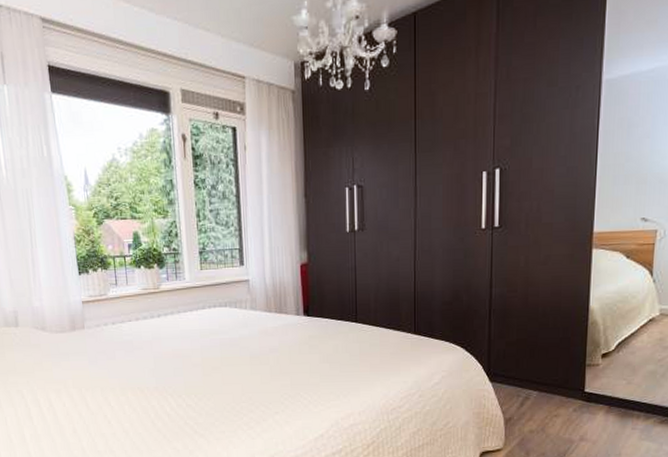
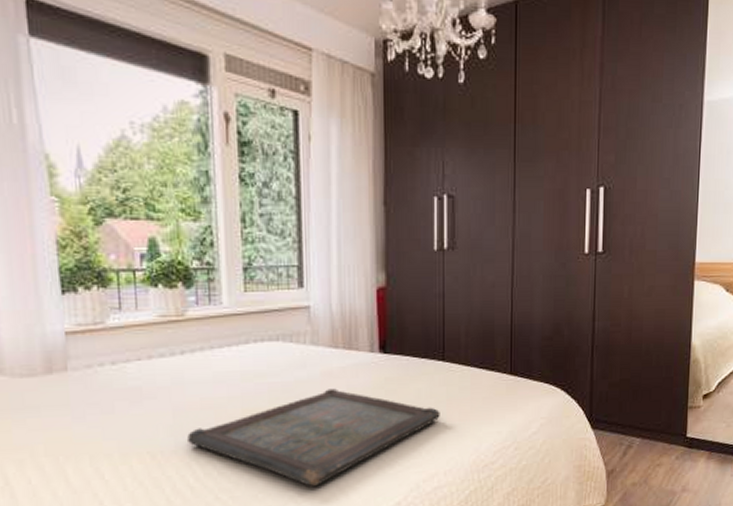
serving tray: none [163,344,354,419] -> present [186,388,440,487]

